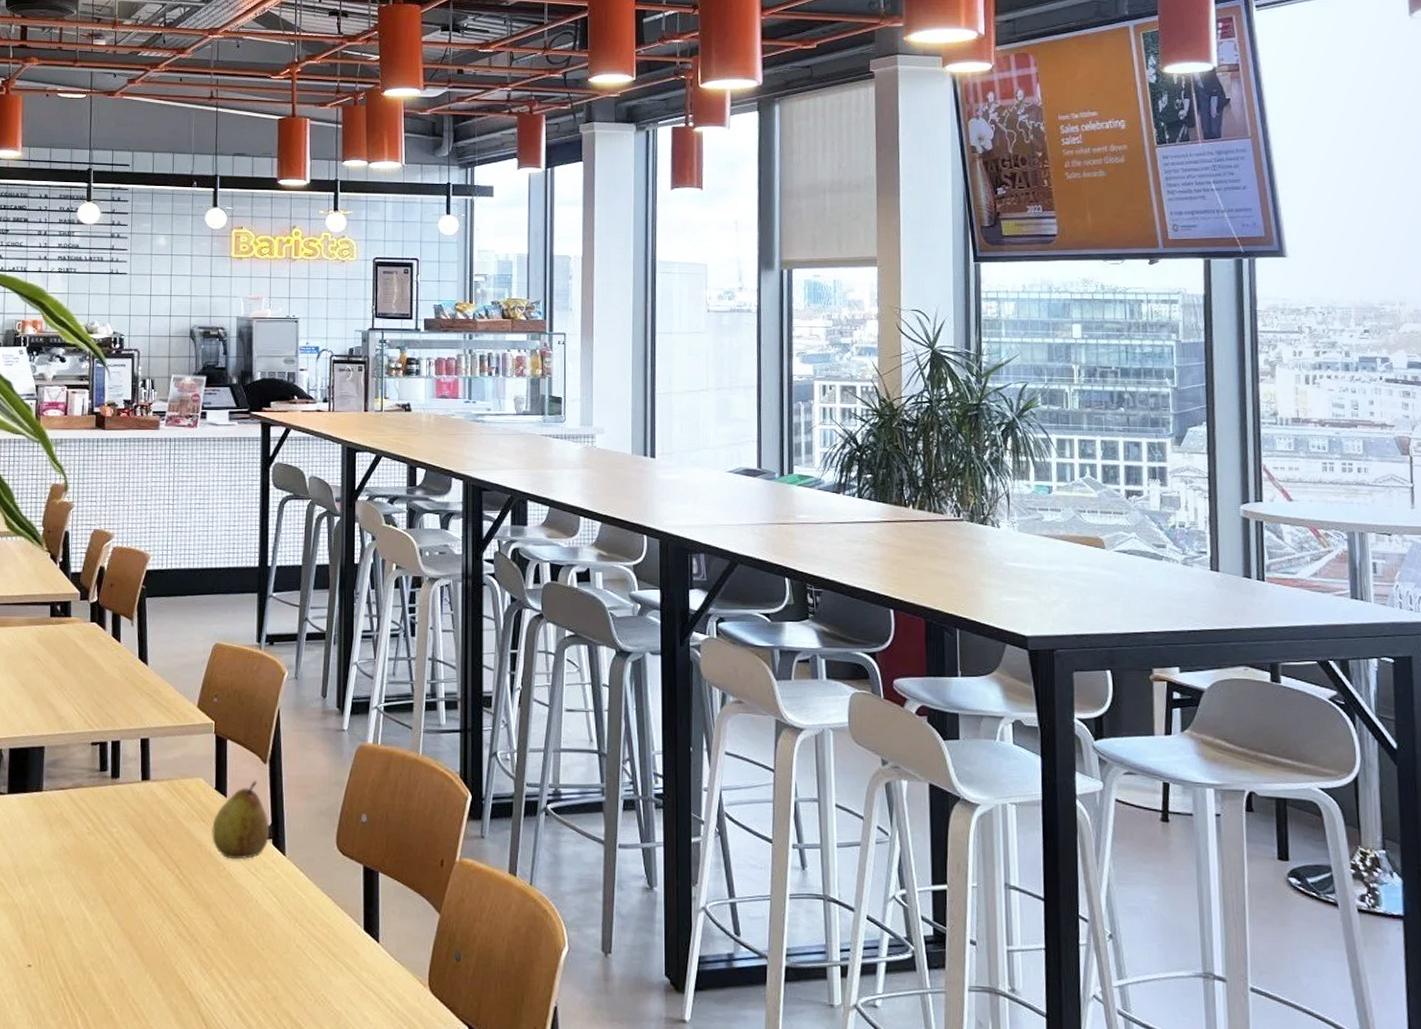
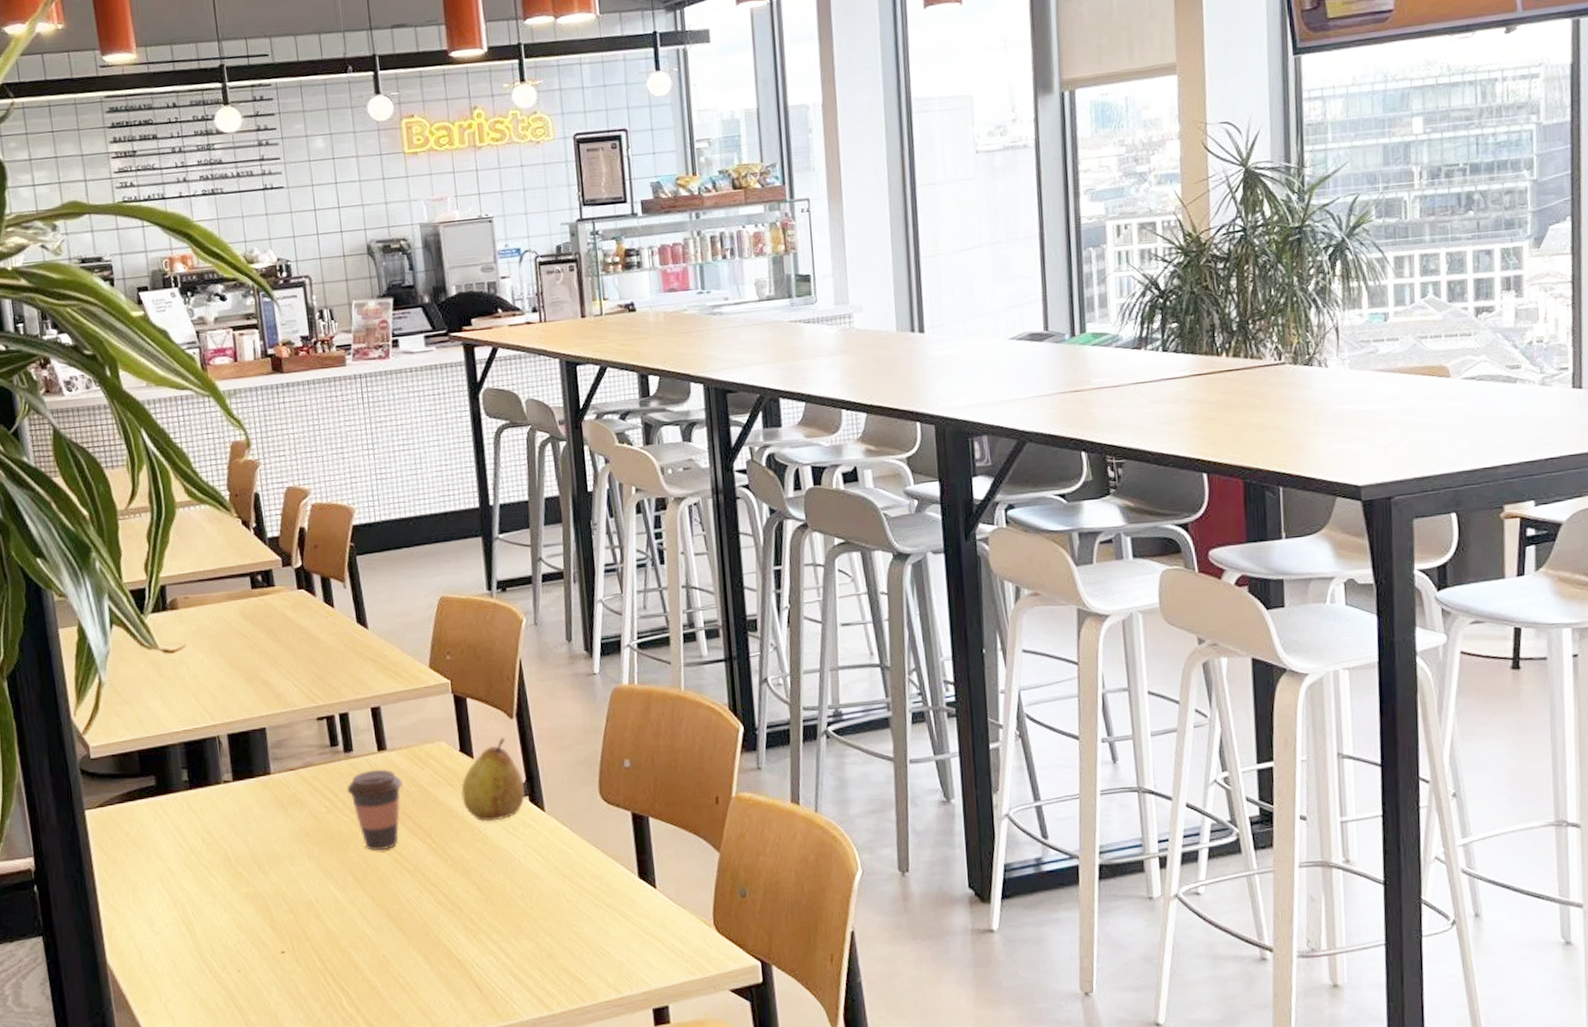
coffee cup: none [108,797,161,876] -> present [346,769,403,850]

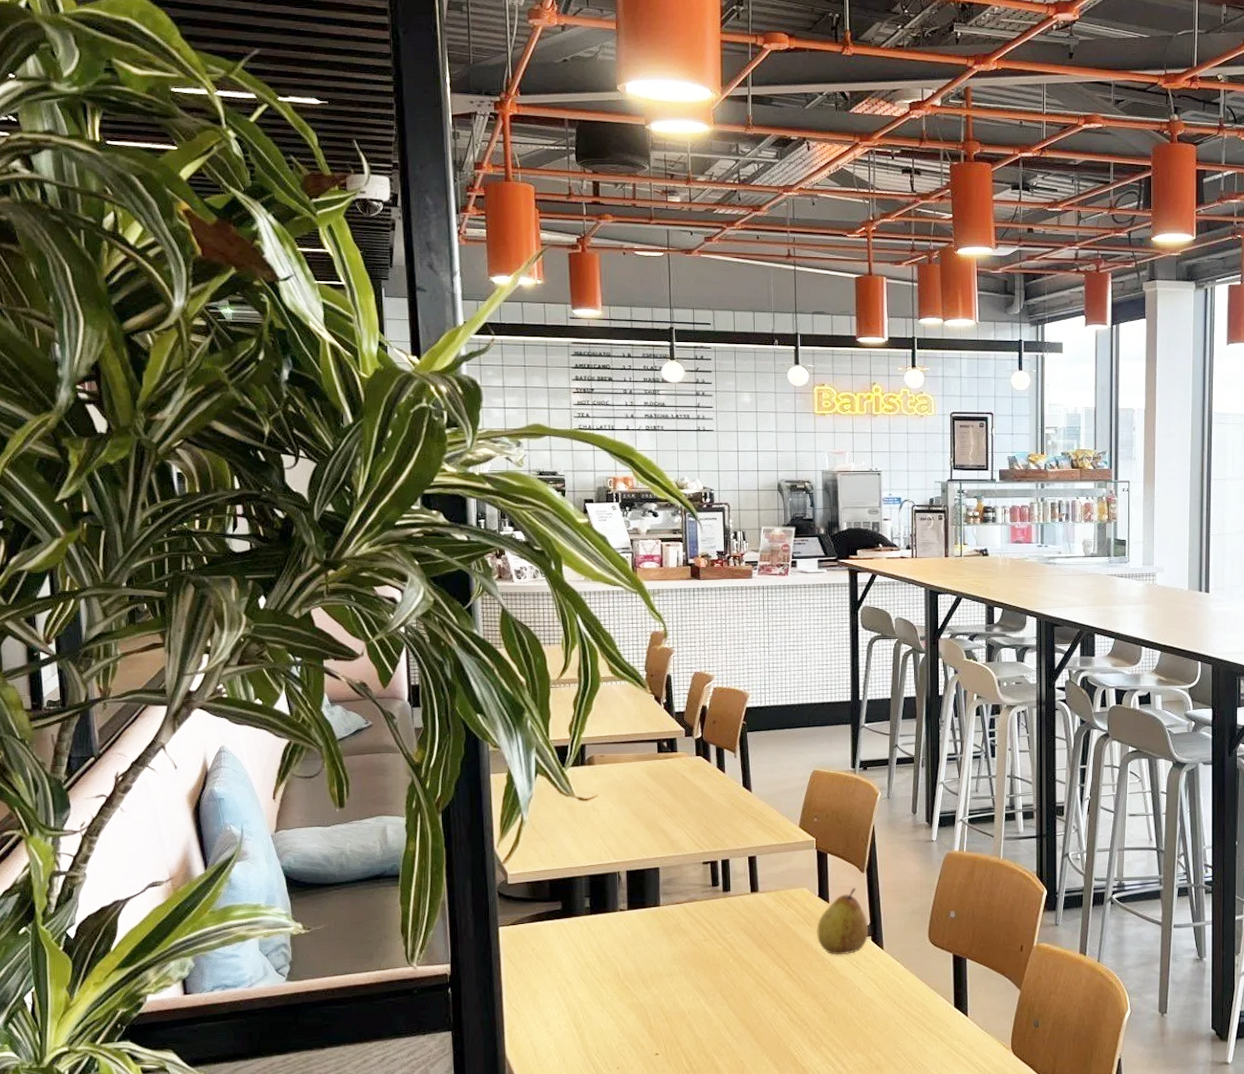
coffee cup: present [346,769,403,850] -> none [721,907,770,973]

